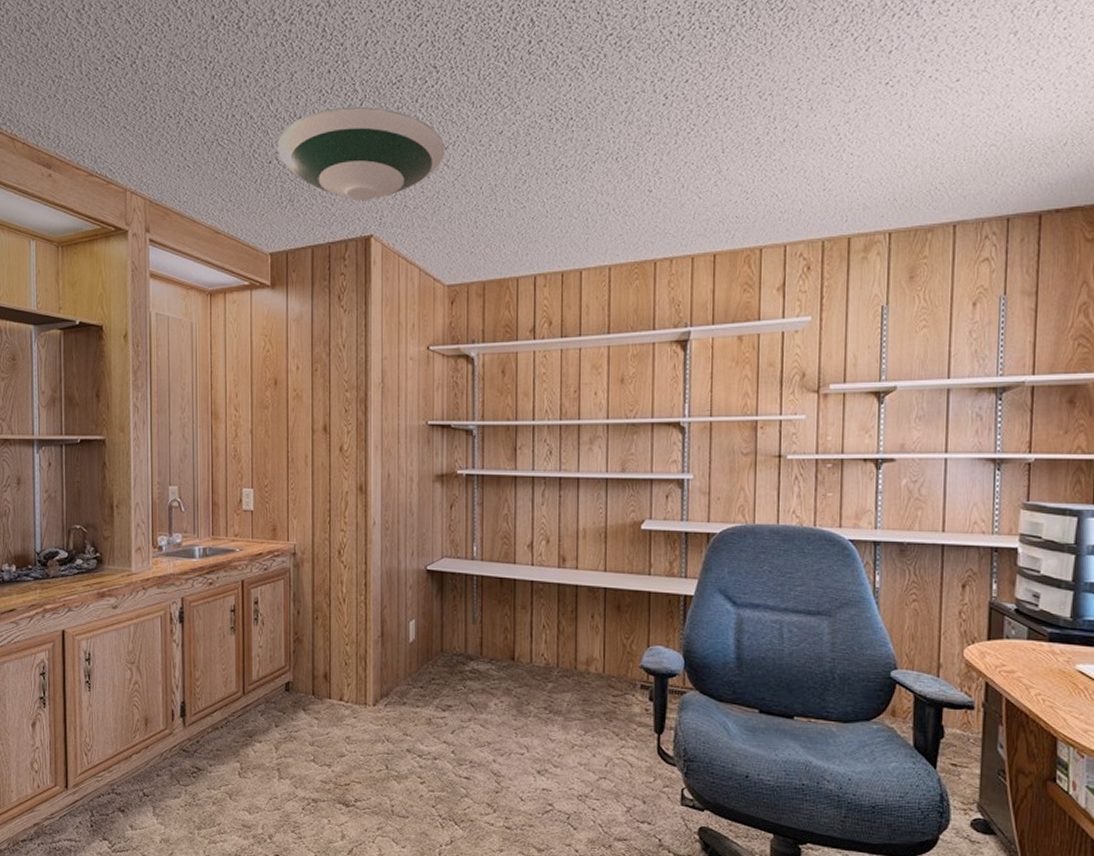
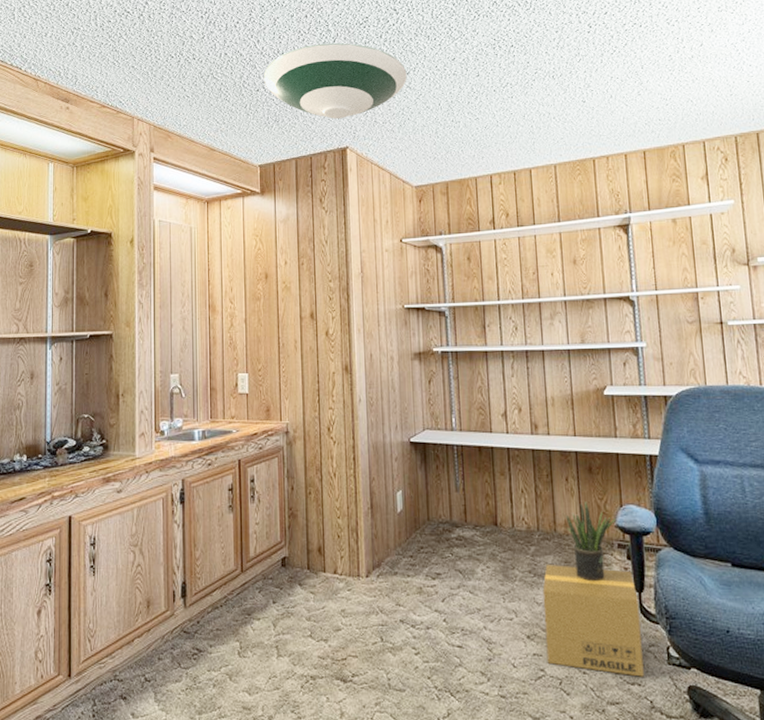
cardboard box: none [556,701,657,816] -> present [542,564,644,677]
potted plant: none [588,640,641,720] -> present [565,502,616,581]

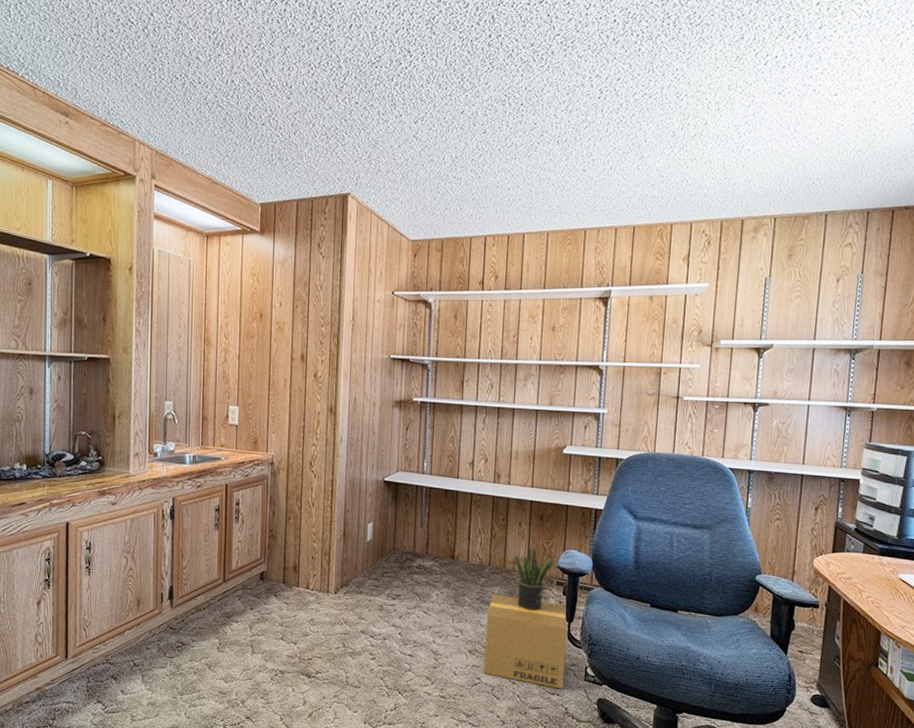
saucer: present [263,42,407,120] -> none [269,80,415,164]

